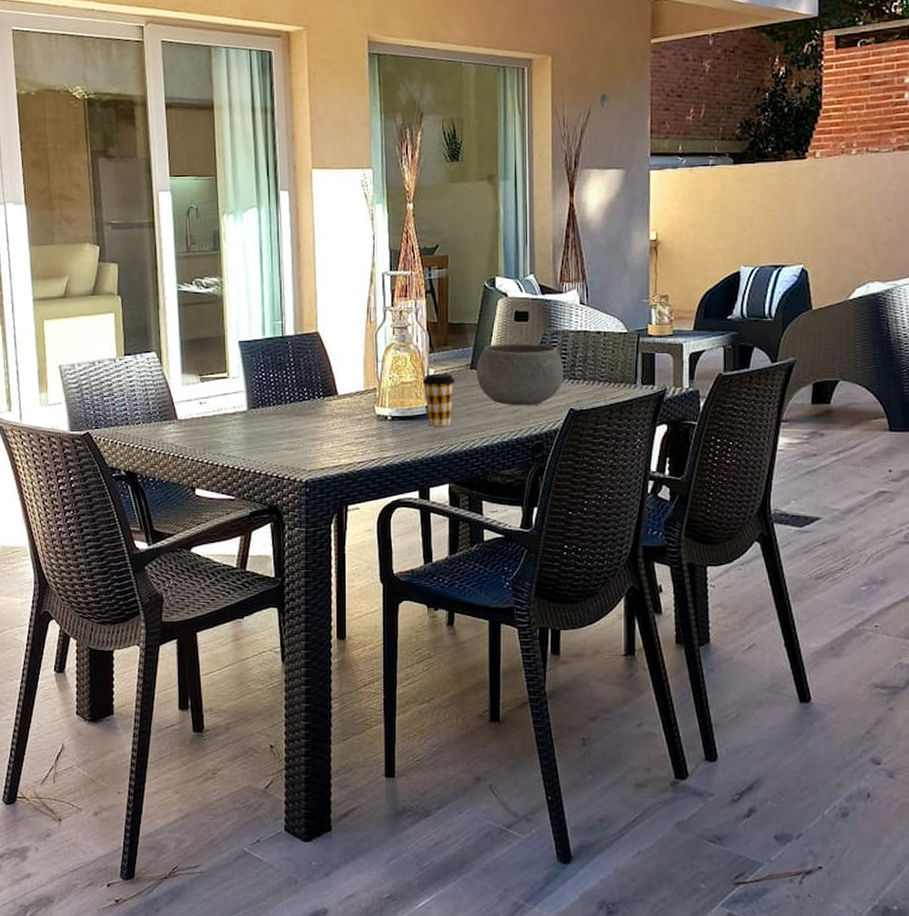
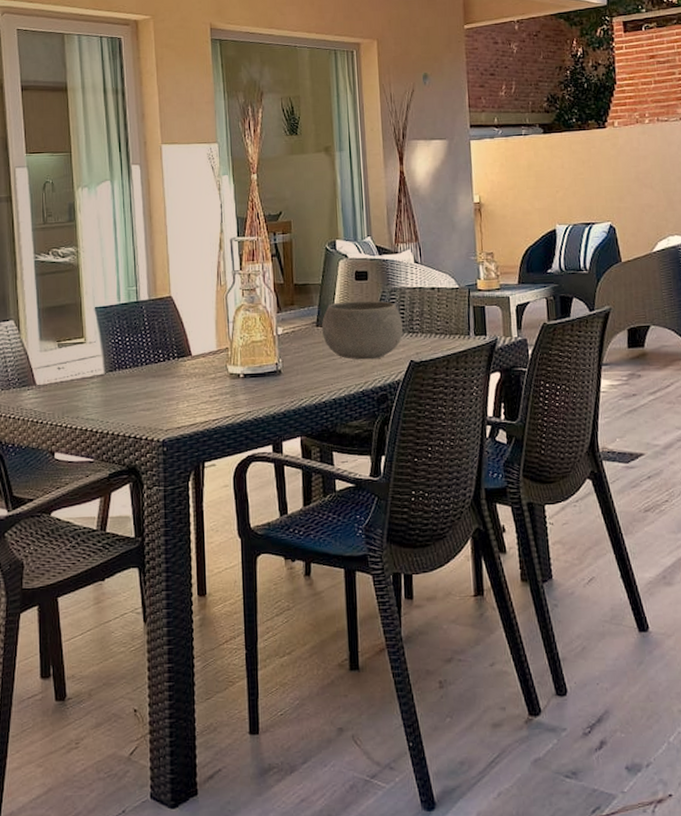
coffee cup: present [422,373,455,426] -> none [271,331,302,382]

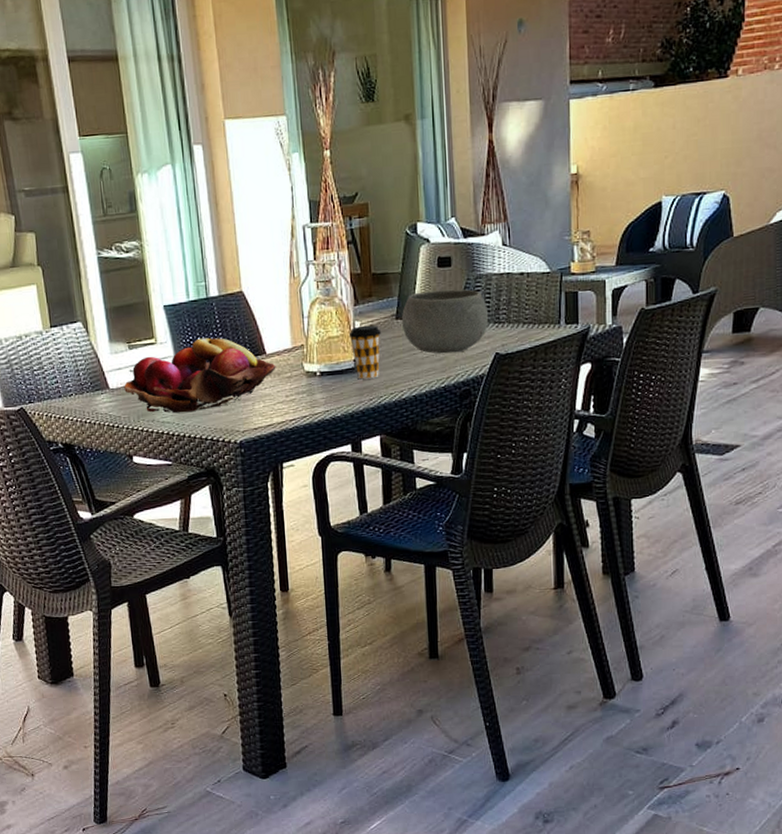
fruit basket: none [51,338,201,411] -> present [124,337,276,413]
coffee cup: none [271,331,302,382] -> present [348,325,381,380]

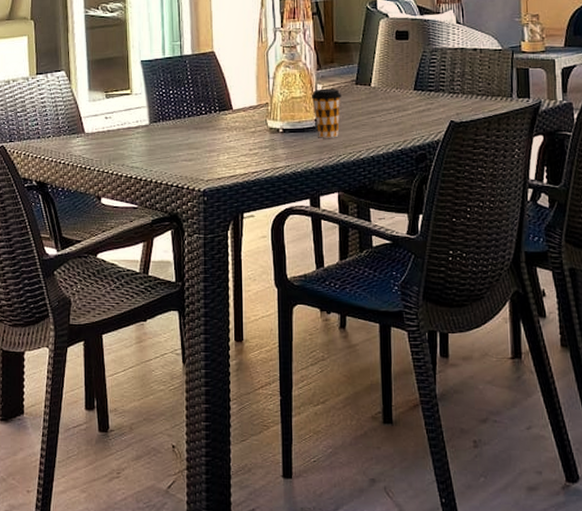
fruit basket: present [124,337,276,413] -> none [99,91,241,160]
bowl: present [401,289,489,354] -> none [360,60,444,119]

